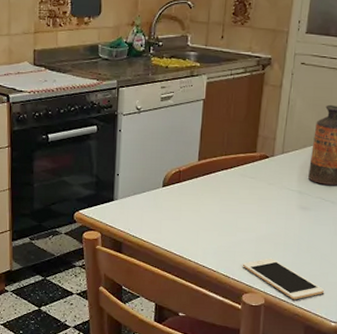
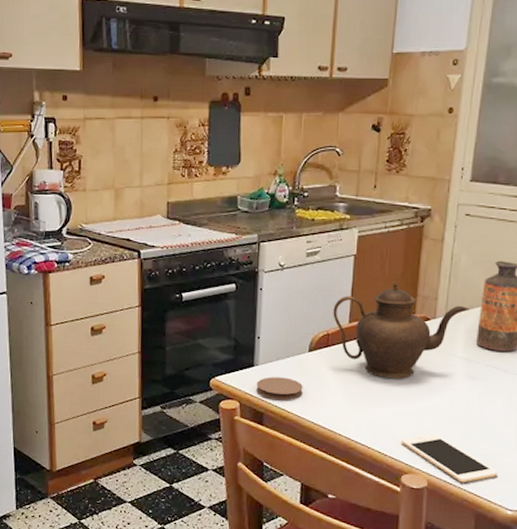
coaster: none [116,210,157,231] -> present [256,377,303,401]
teapot: none [184,124,303,211] -> present [333,282,470,380]

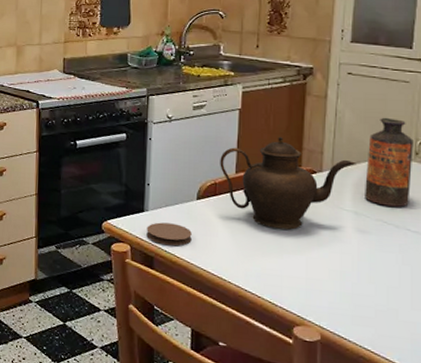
cell phone: present [400,433,499,483] -> none [291,286,396,339]

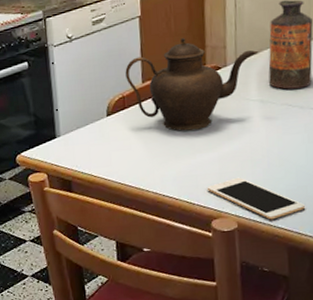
coaster: present [146,222,192,246] -> none [61,144,106,167]
cell phone: none [291,286,396,339] -> present [206,177,306,220]

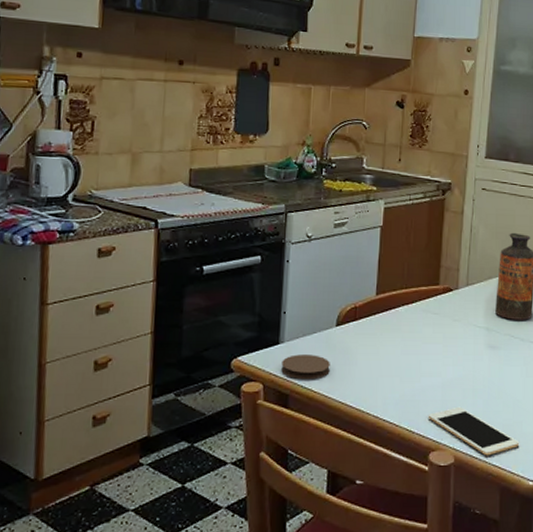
coaster: none [61,144,106,167] -> present [281,354,330,380]
teapot: present [125,37,259,132] -> none [360,254,488,353]

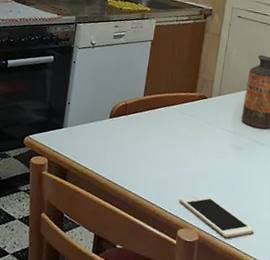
coaster: present [281,354,330,380] -> none [63,138,103,160]

